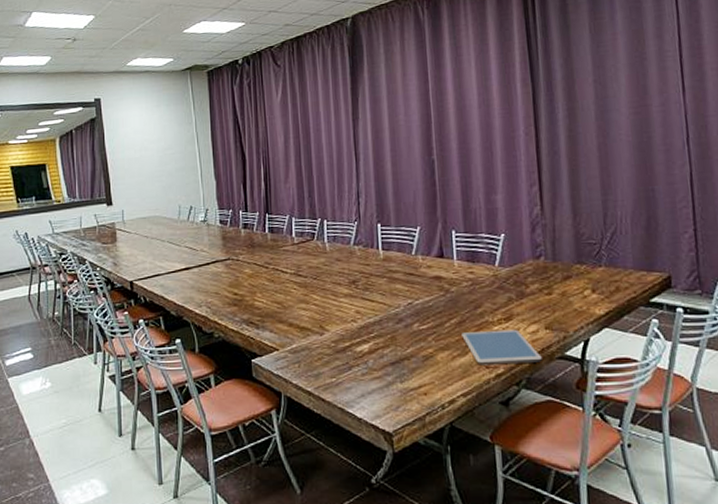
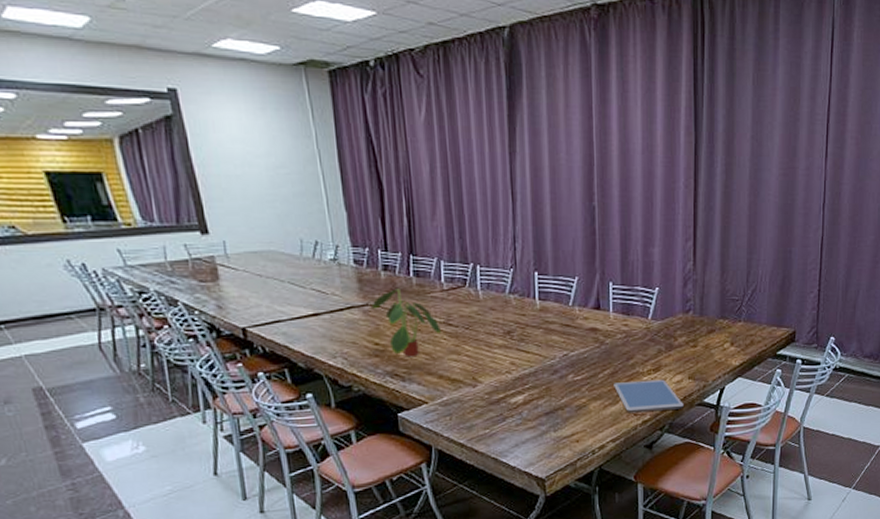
plant: none [233,244,291,305] -> present [371,289,441,356]

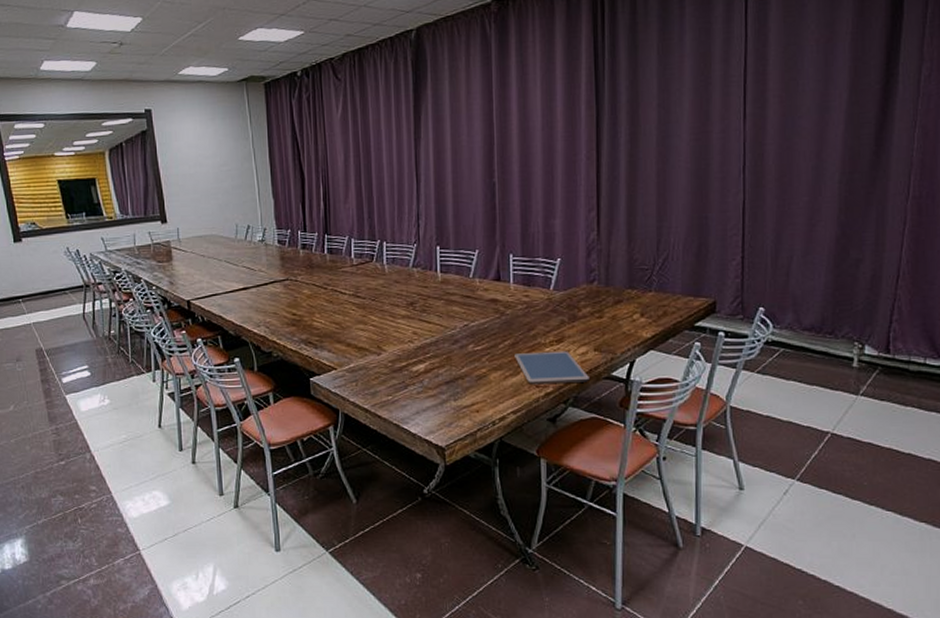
plant: present [371,289,441,356] -> none [291,265,350,326]

